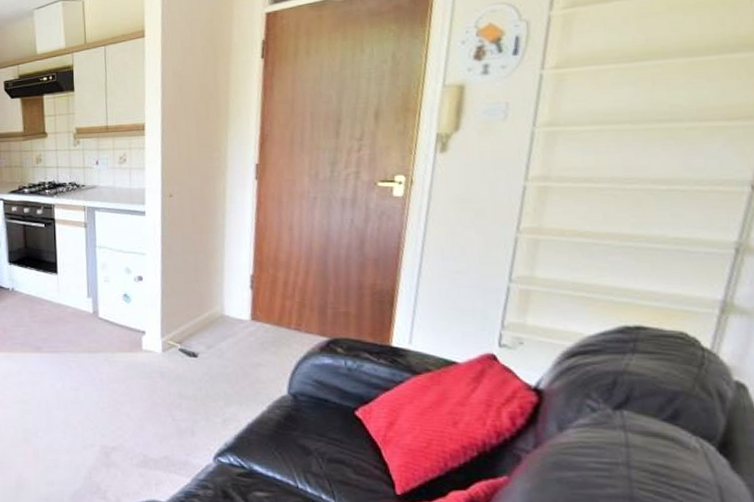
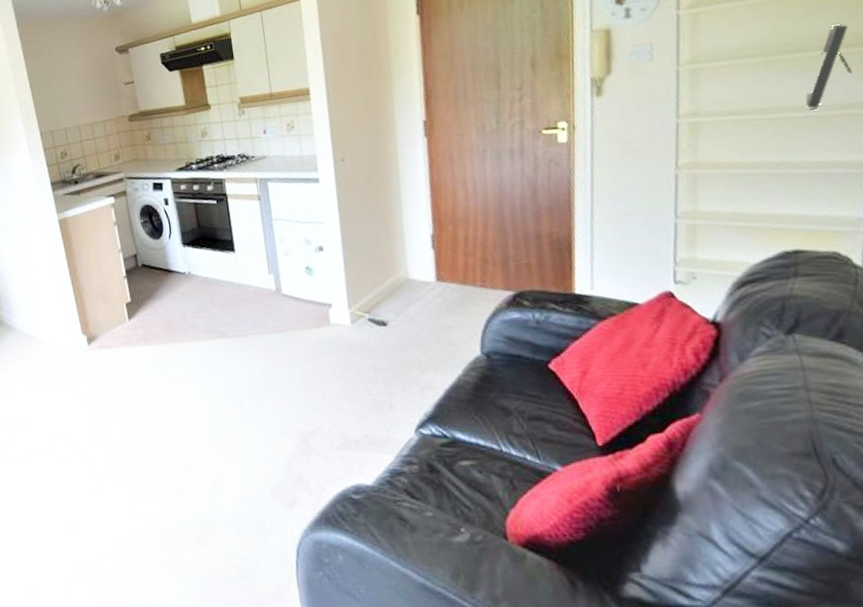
picture frame: none [673,94,734,183] -> present [806,23,853,109]

